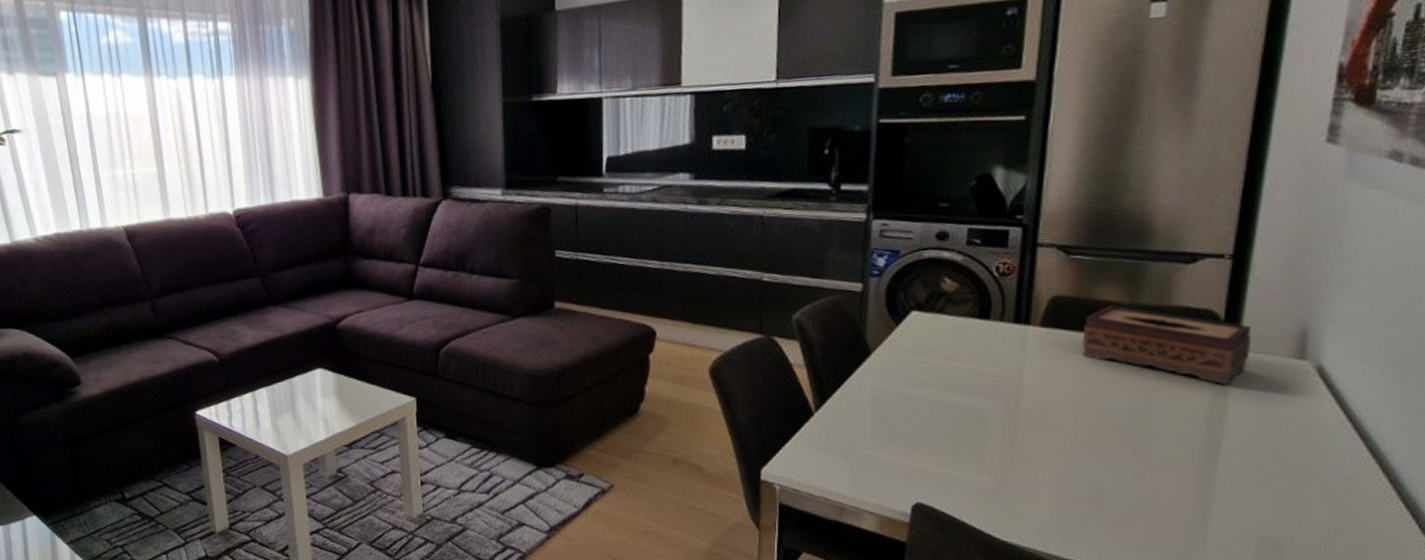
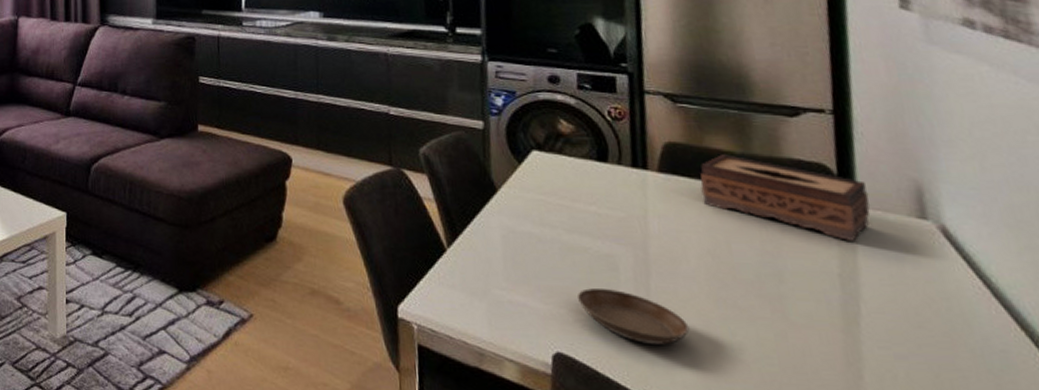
saucer: none [942,441,1050,490] -> present [576,287,690,345]

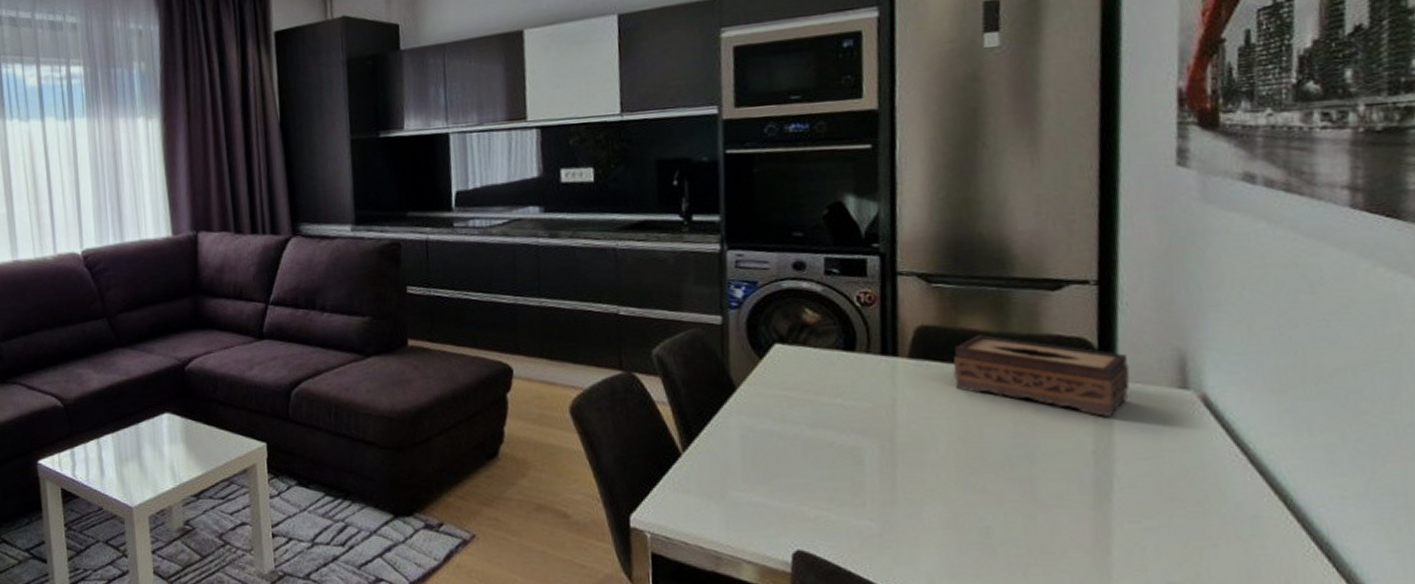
saucer: present [576,287,690,345] -> none [819,482,936,535]

